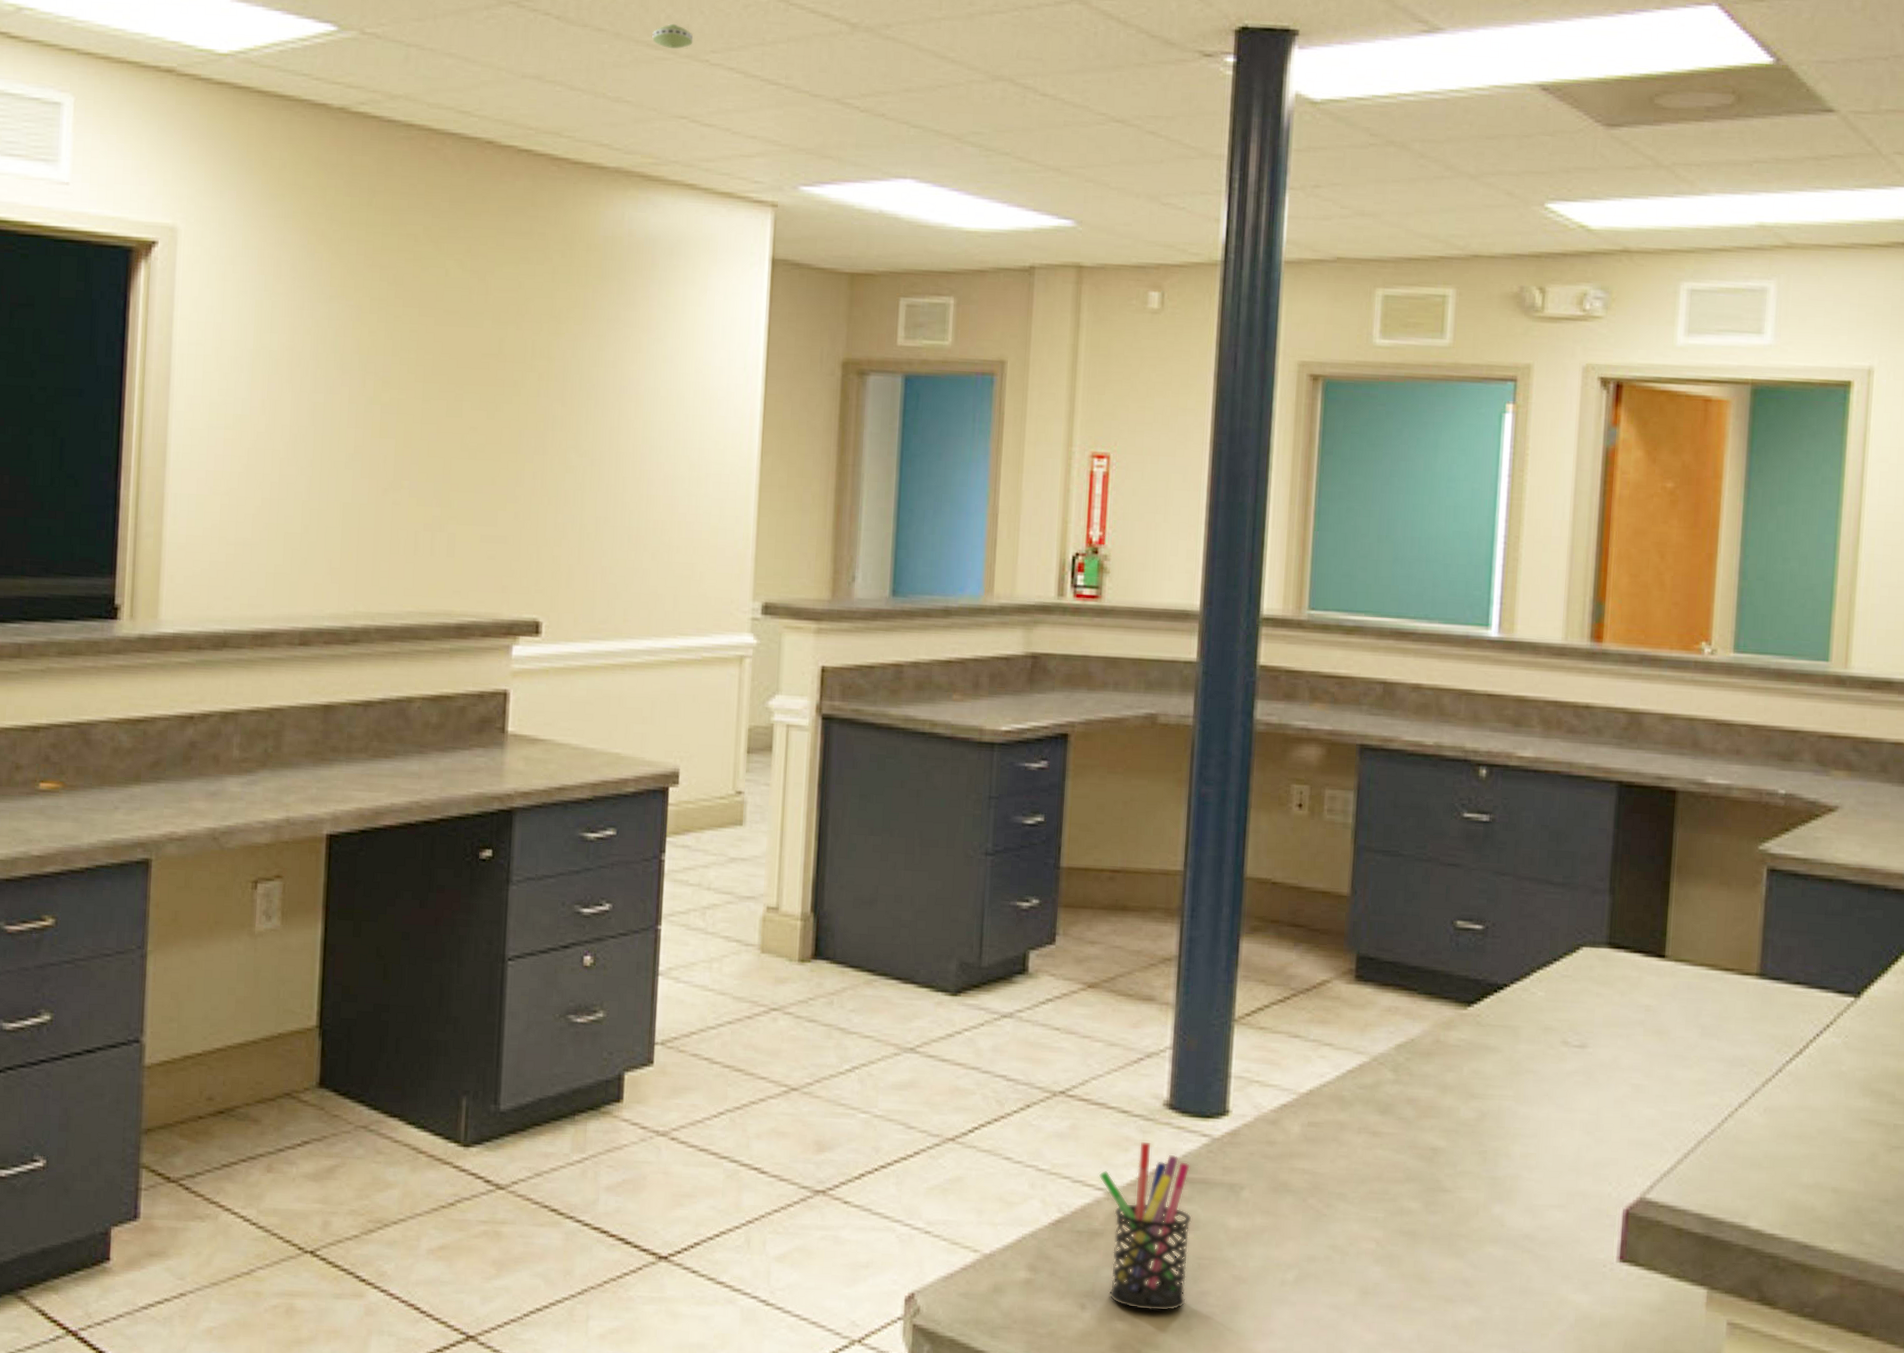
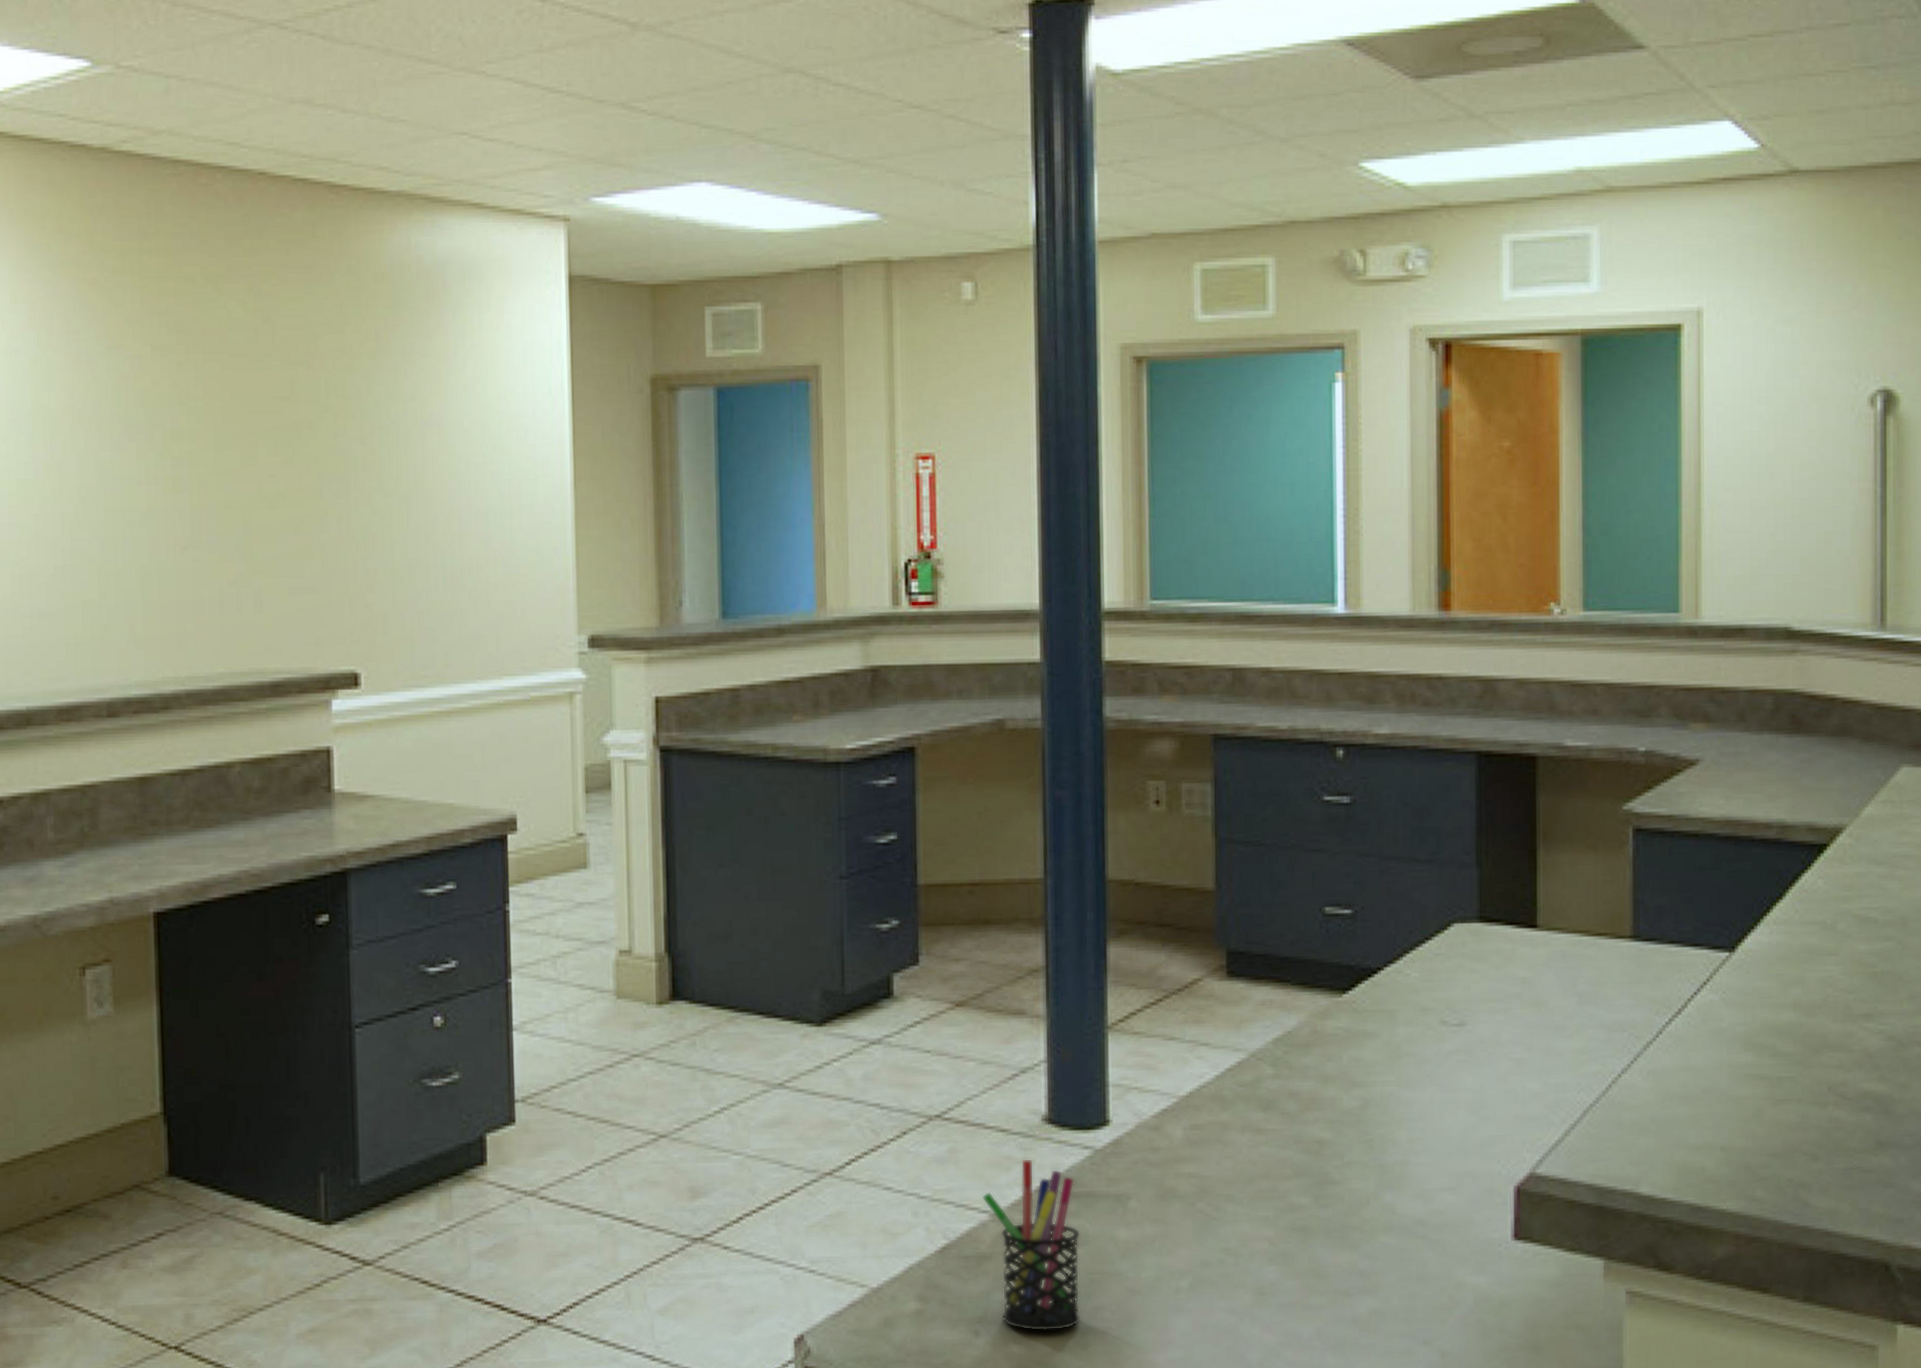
smoke detector: present [652,23,694,49] -> none [424,35,467,62]

